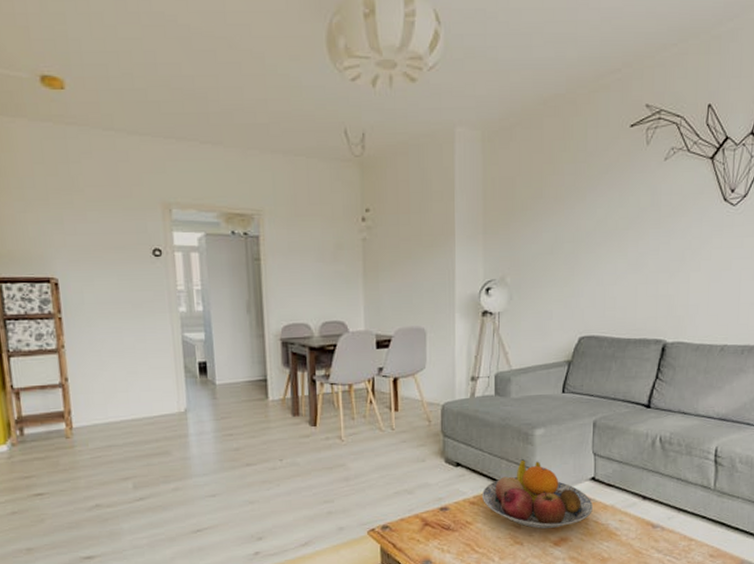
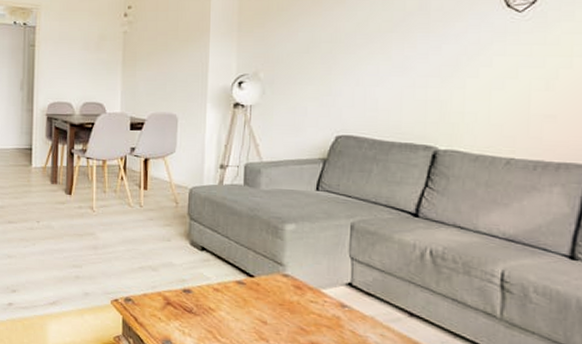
fruit bowl: present [481,459,593,529] -> none [226,253,349,331]

